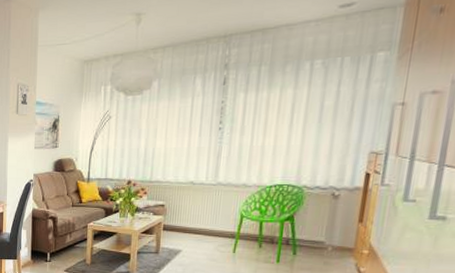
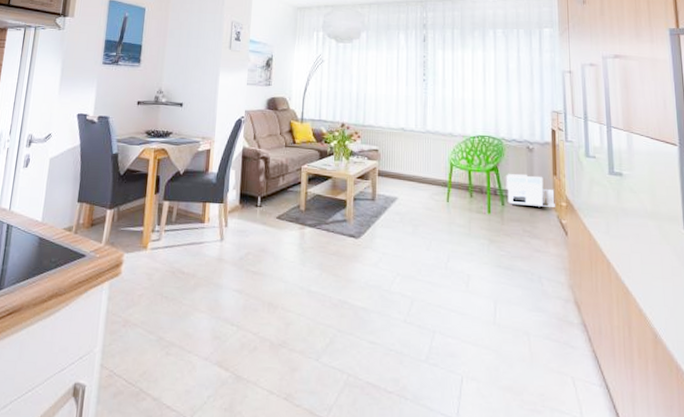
architectural model: none [300,222,357,255] -> present [506,173,555,207]

